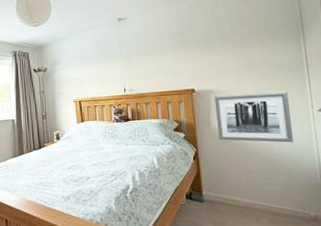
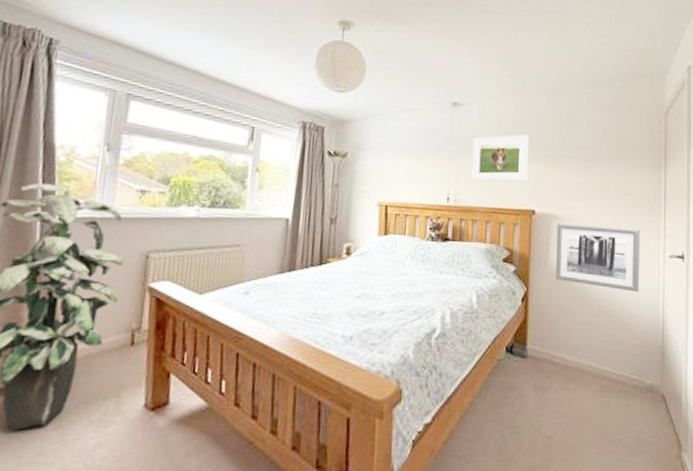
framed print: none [138,32,185,73] -> present [471,134,529,182]

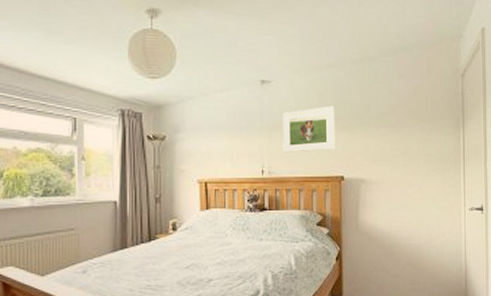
wall art: present [555,222,640,292] -> none [365,186,442,244]

